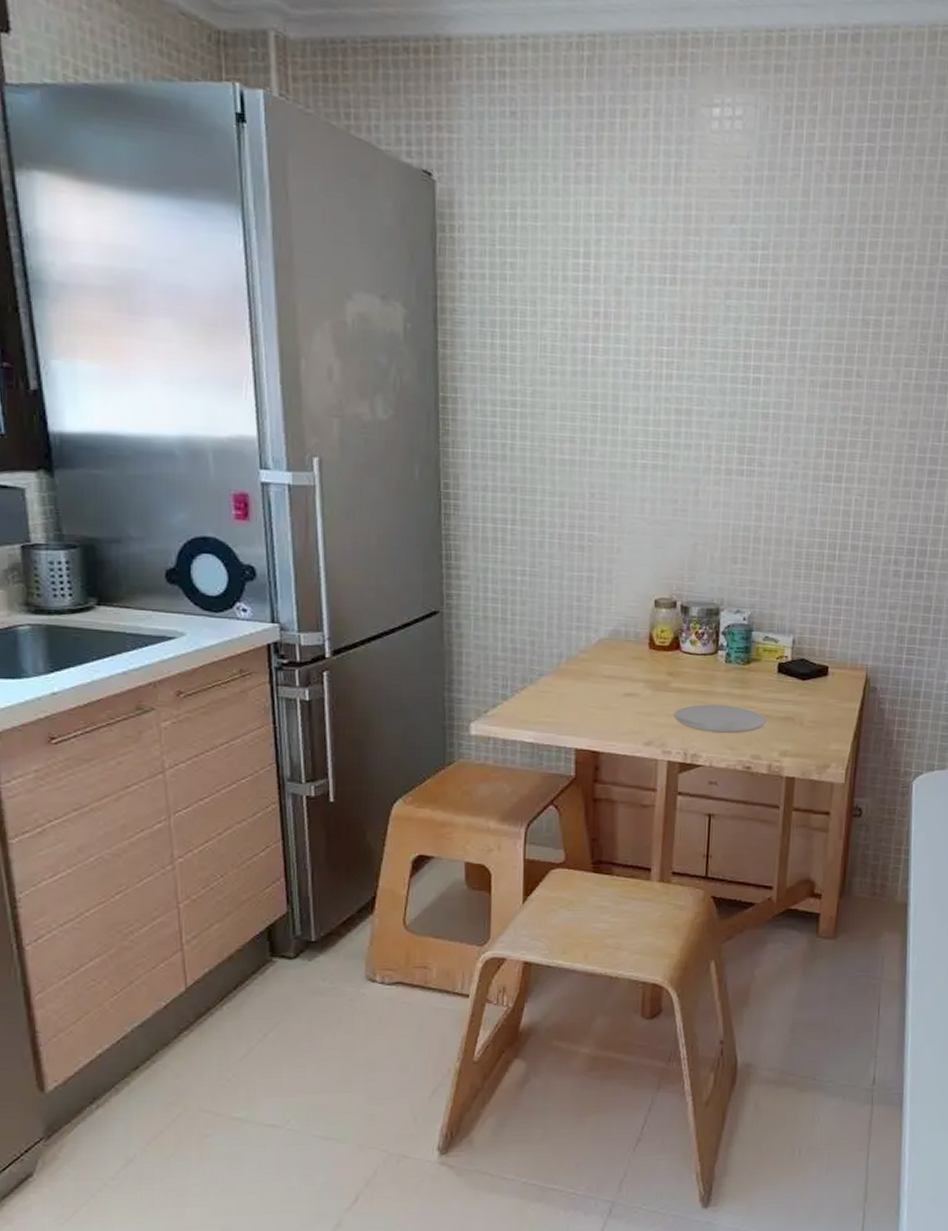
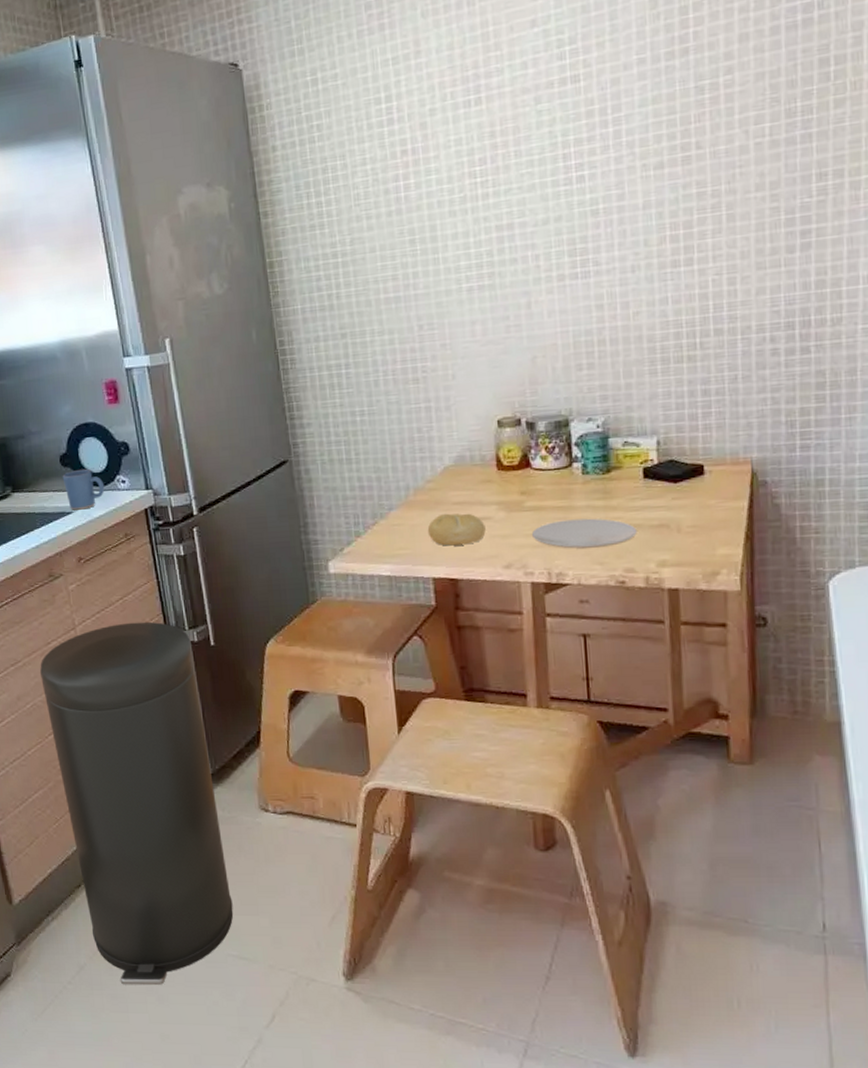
pedal bin: none [113,770,324,1177] -> present [40,621,233,986]
mug: none [166,589,220,636] -> present [62,468,105,510]
bread roll: none [575,685,632,719] -> present [427,513,486,546]

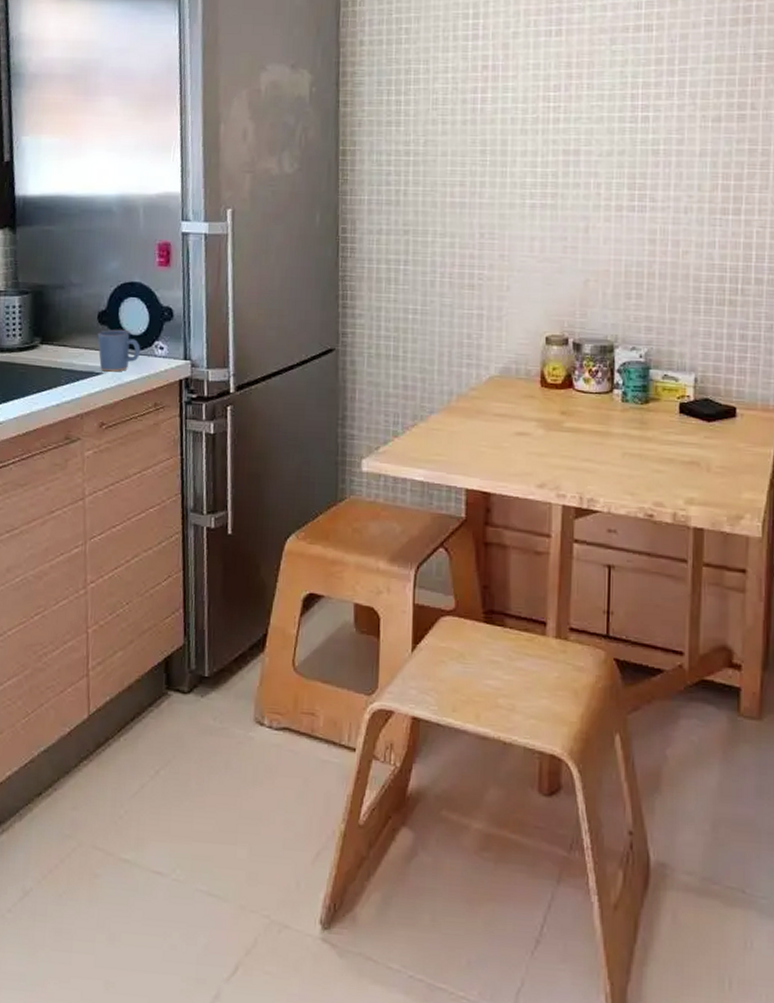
pedal bin: present [40,621,233,986] -> none [37,499,210,921]
bread roll: present [427,513,486,546] -> none [465,423,523,459]
plate: present [531,518,637,550] -> none [567,445,669,478]

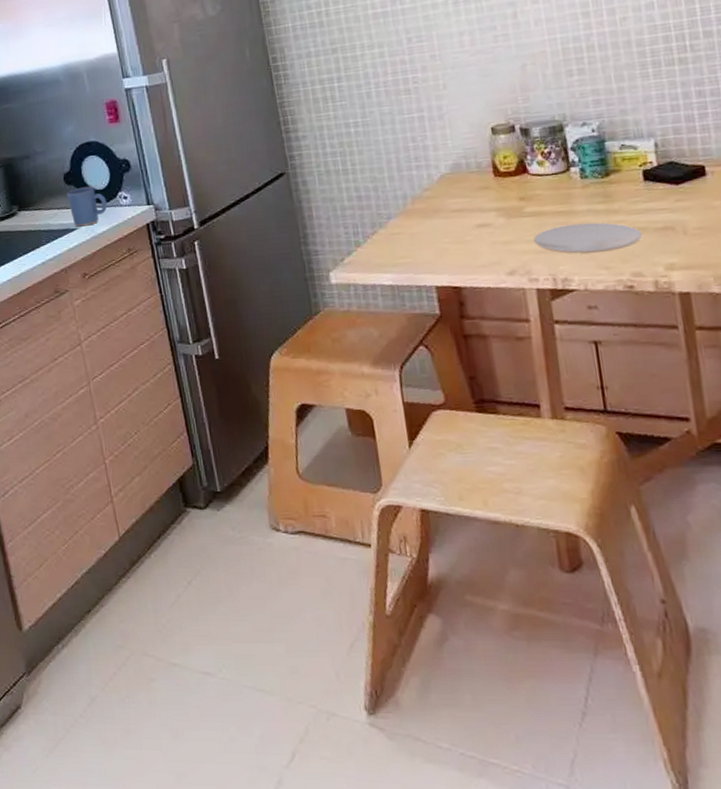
plate: none [567,445,669,478] -> present [533,222,642,254]

